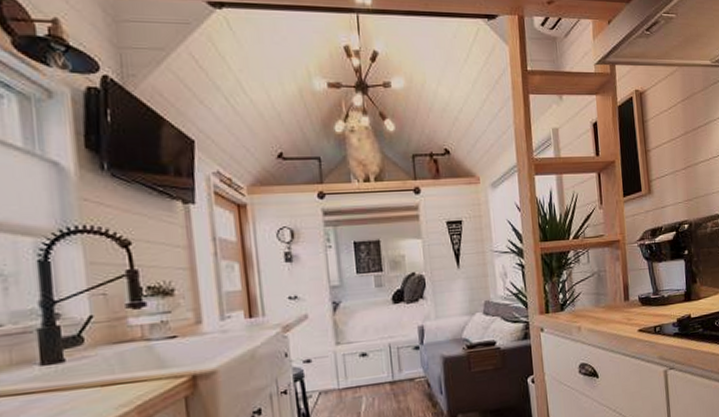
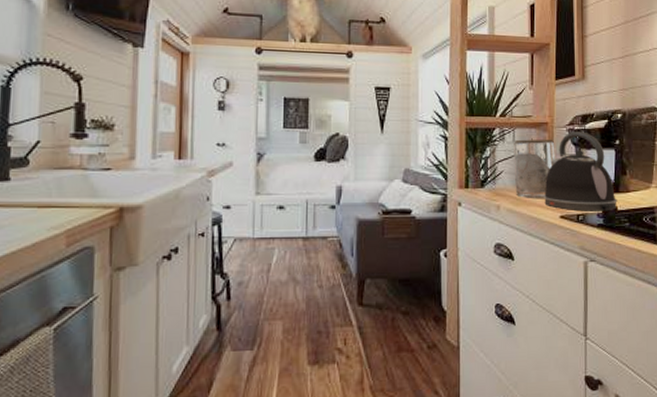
jar: none [589,256,629,317] -> present [514,139,555,199]
kettle: none [621,245,690,324] -> present [543,131,617,212]

